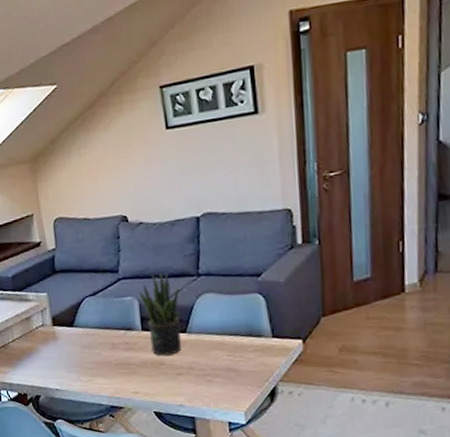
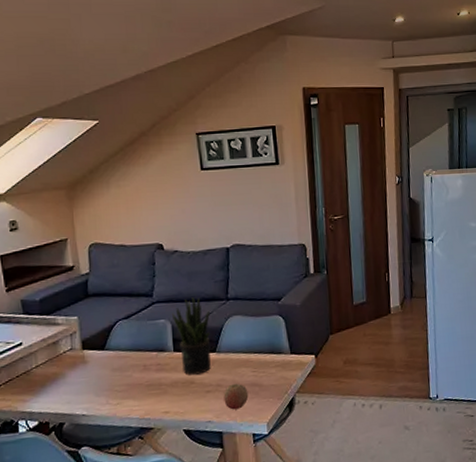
fruit: none [195,367,224,395] -> present [223,383,249,410]

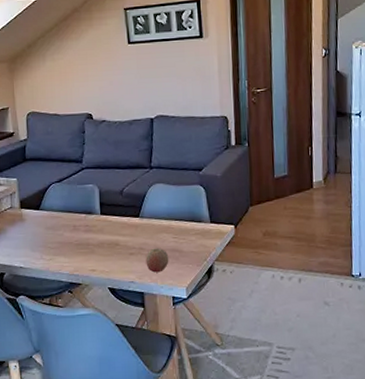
potted plant: present [171,297,211,375] -> none [99,165,134,238]

